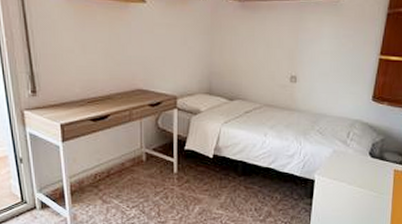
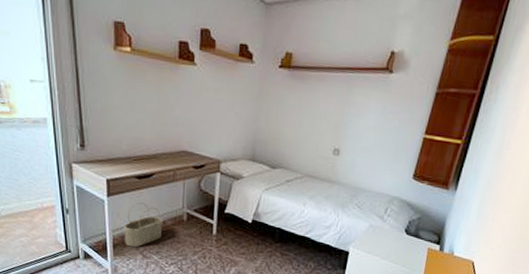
wicker basket: none [81,145,122,193] -> present [124,202,163,248]

